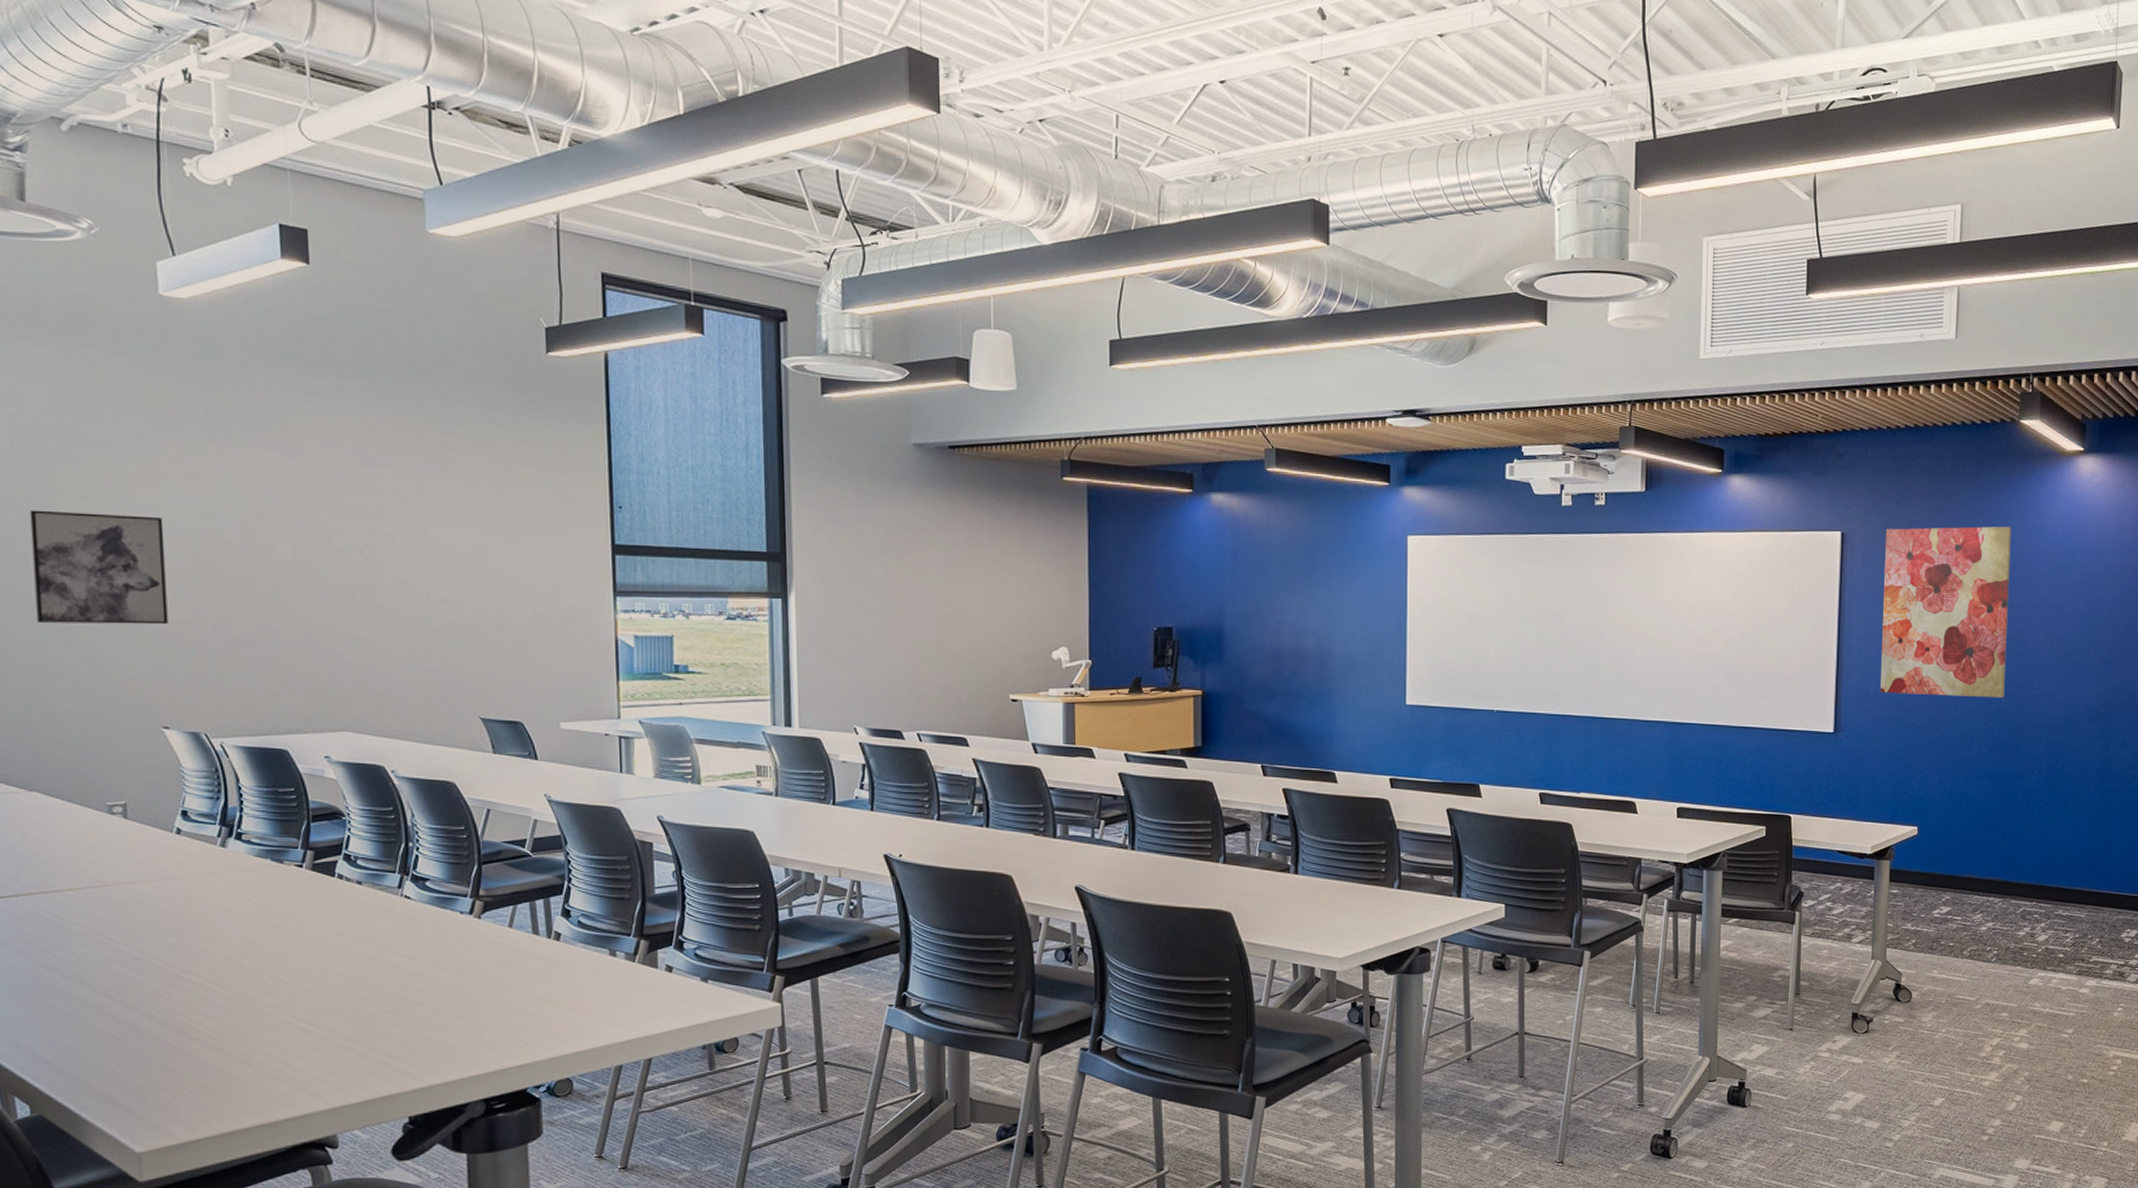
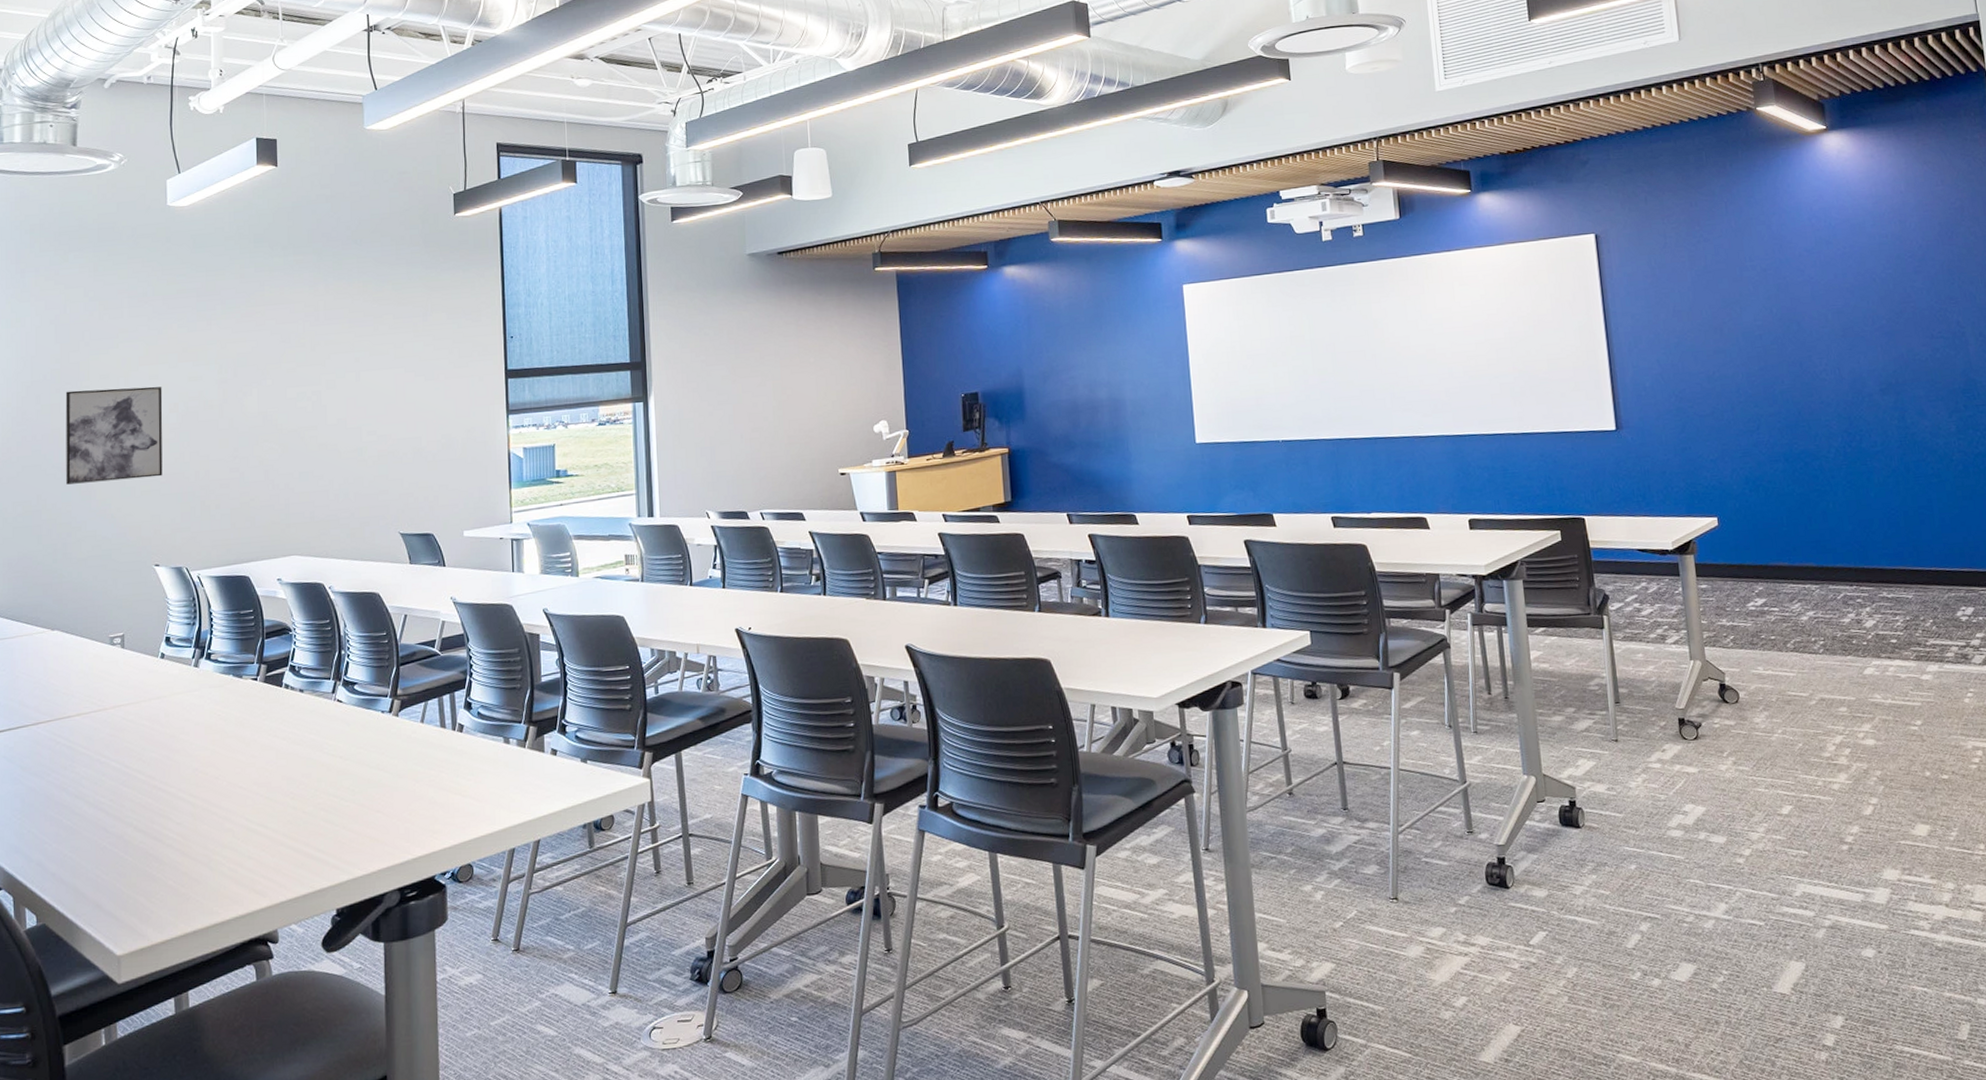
wall art: present [1879,526,2012,698] -> none [1638,209,1786,386]

